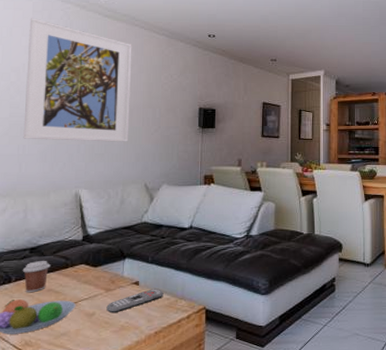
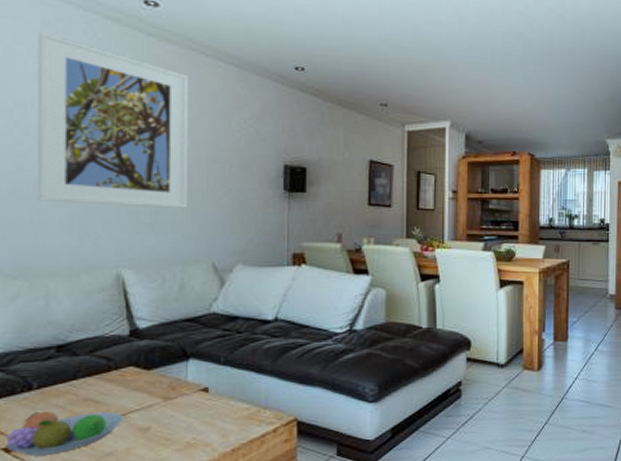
coffee cup: present [22,261,50,293] -> none [47,362,86,404]
remote control: present [106,287,164,313] -> none [166,395,242,428]

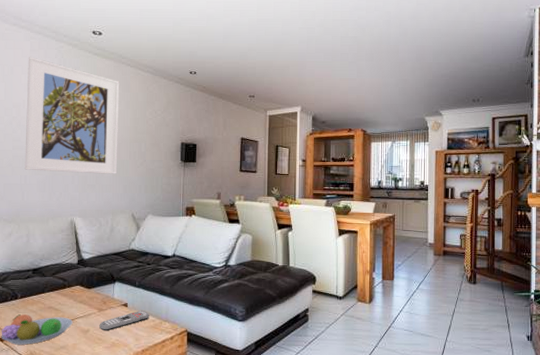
remote control: none [166,395,242,428] -> present [99,310,149,331]

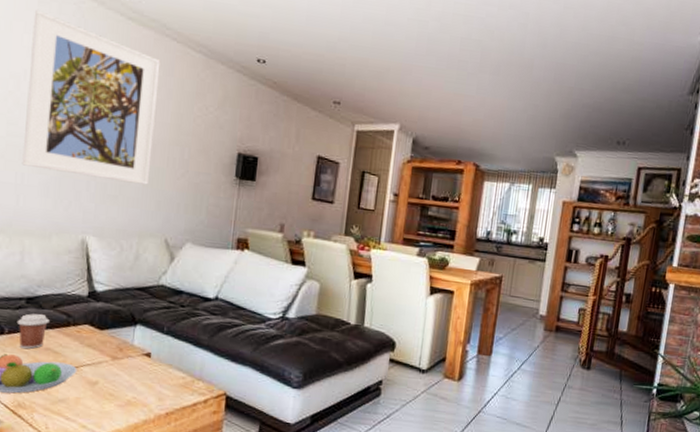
coffee cup: none [26,281,50,309] -> present [16,313,50,350]
remote control: present [99,310,149,331] -> none [111,362,179,386]

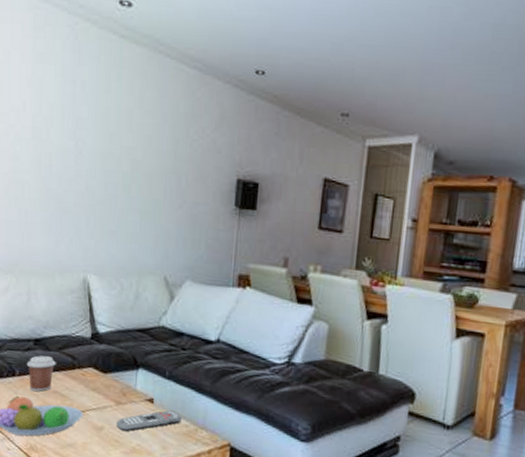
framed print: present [22,10,161,185] -> none [25,36,155,218]
remote control: none [111,362,179,386] -> present [116,409,182,432]

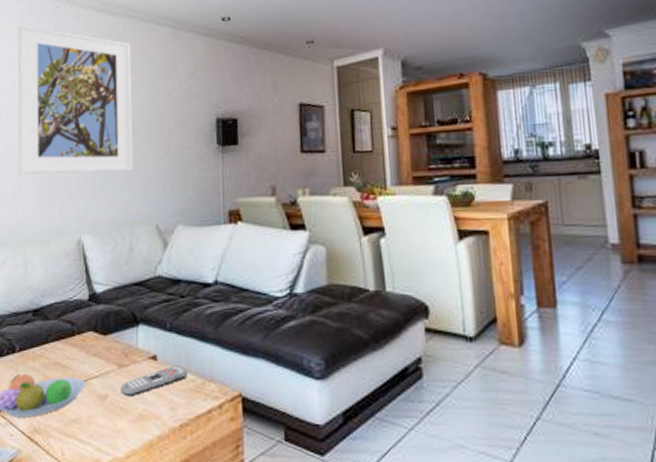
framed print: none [25,36,155,218] -> present [17,24,133,175]
coffee cup: present [26,355,56,392] -> none [26,326,56,367]

